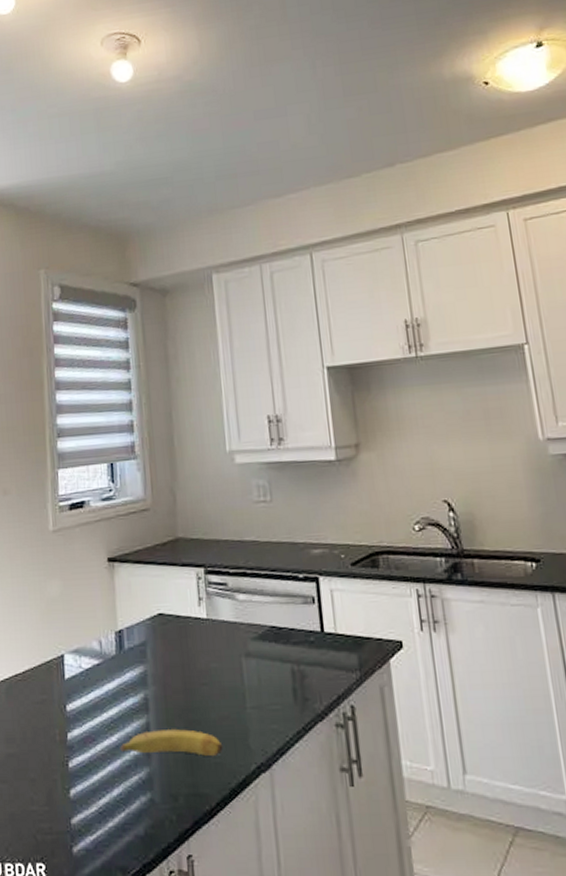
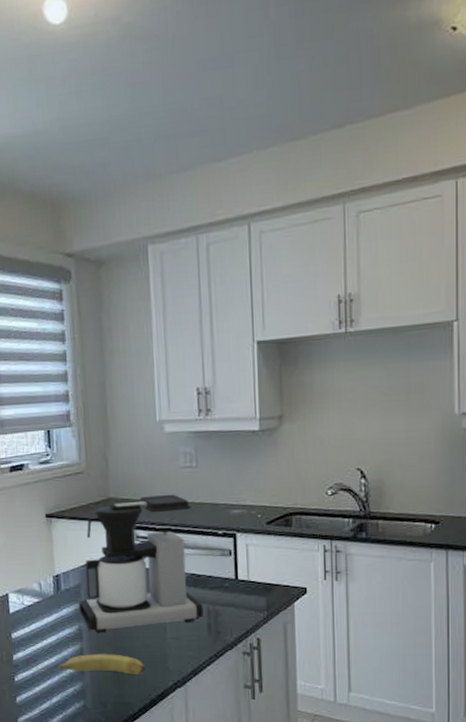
coffee maker: none [145,532,288,703] -> present [79,494,204,633]

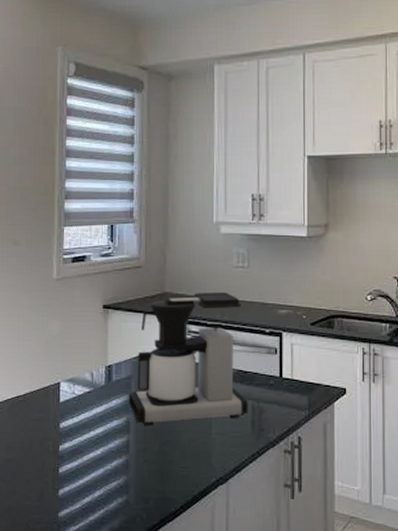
fruit: present [58,654,146,674] -> none [103,447,190,470]

